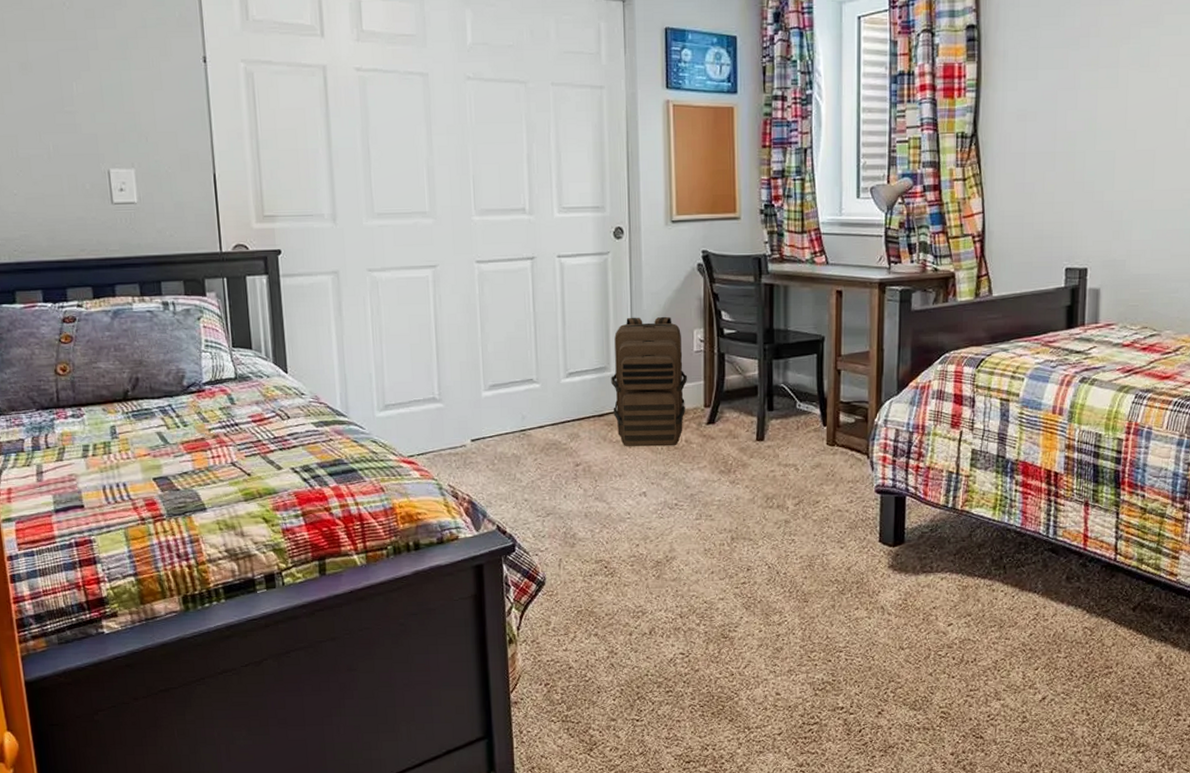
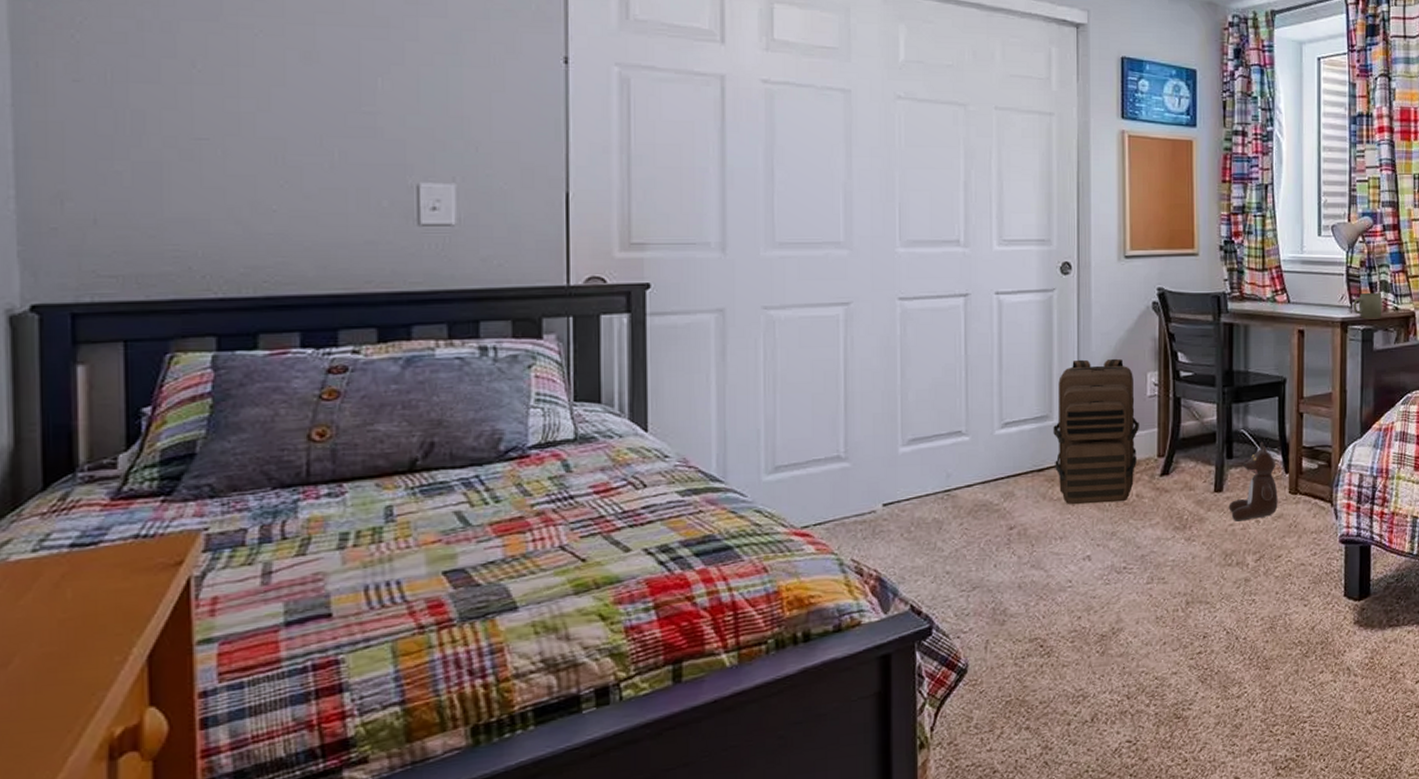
stuffed animal: none [770,395,816,468] -> present [1229,441,1278,522]
mug: none [892,253,921,280] -> present [1353,292,1382,320]

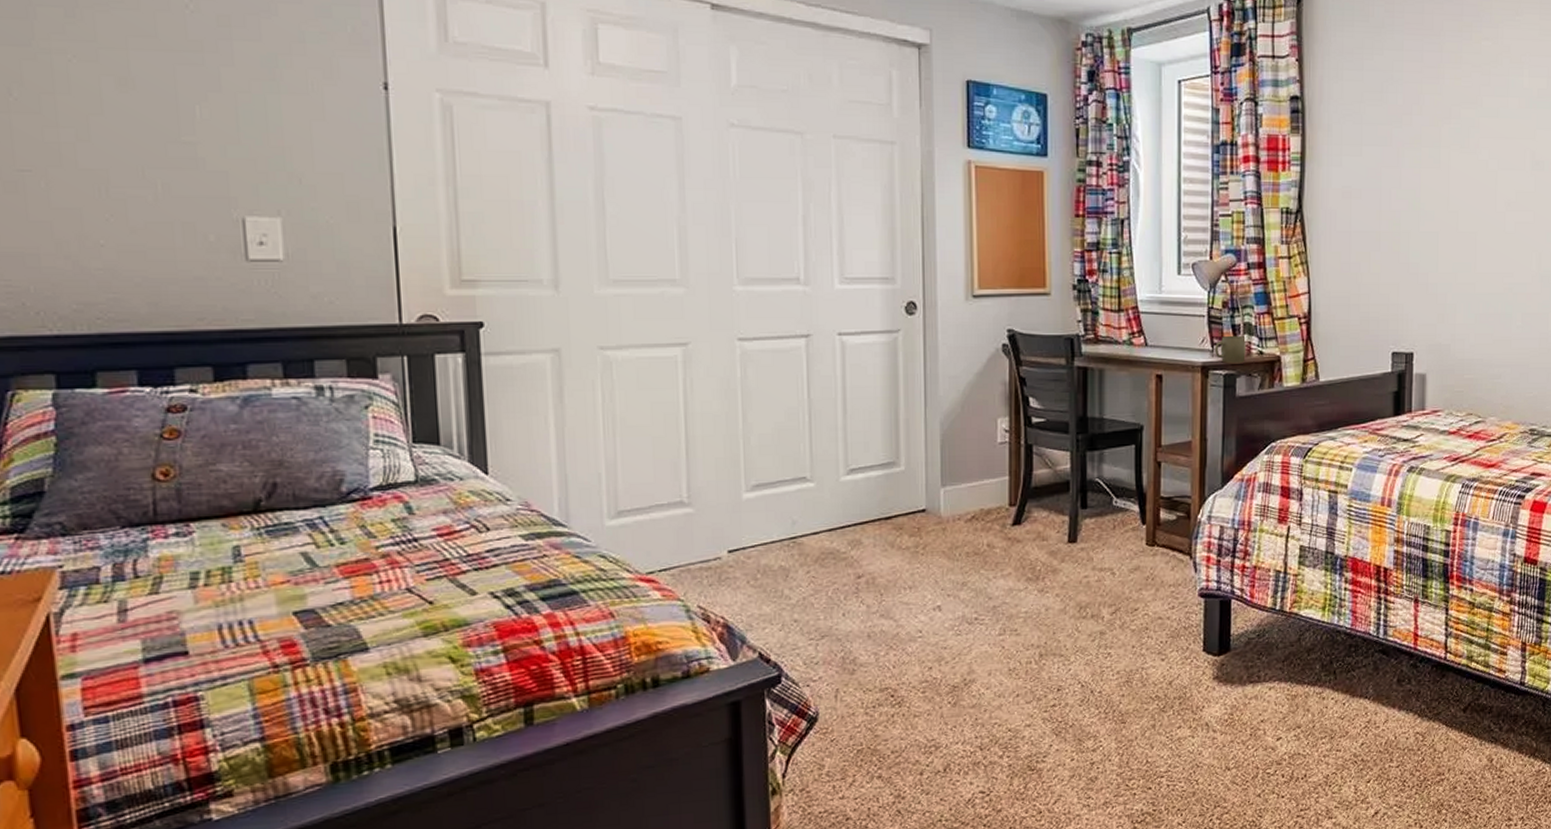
backpack: present [1053,358,1139,505] -> none [900,403,989,554]
stuffed animal: present [1229,441,1278,522] -> none [1083,491,1134,573]

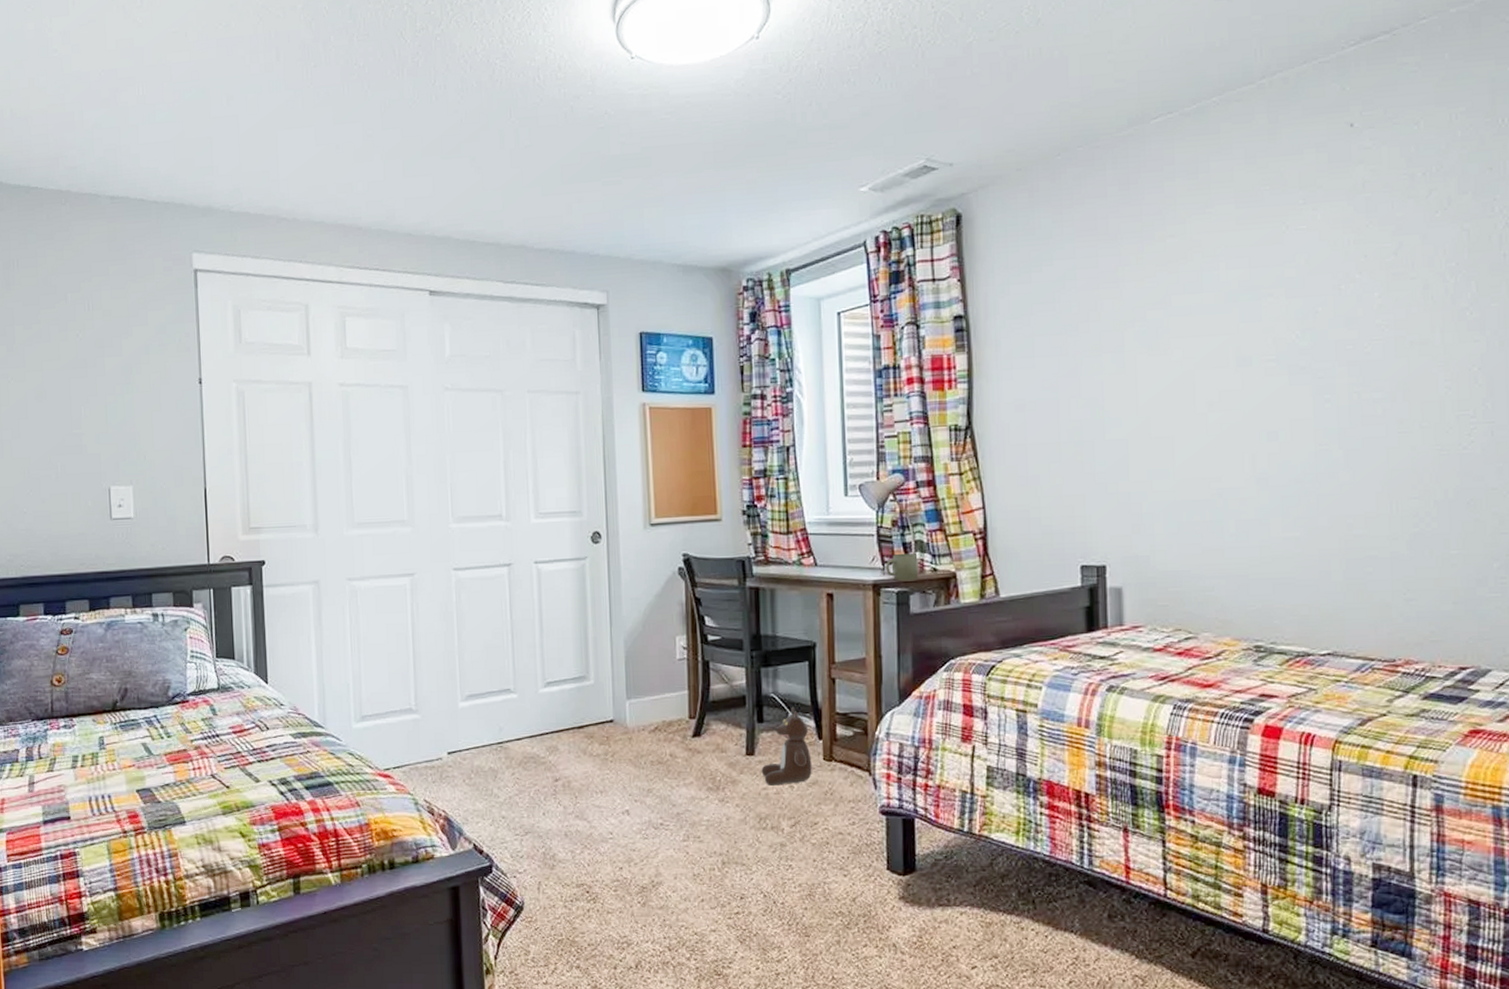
stuffed animal: none [1083,491,1134,573] -> present [761,706,812,786]

